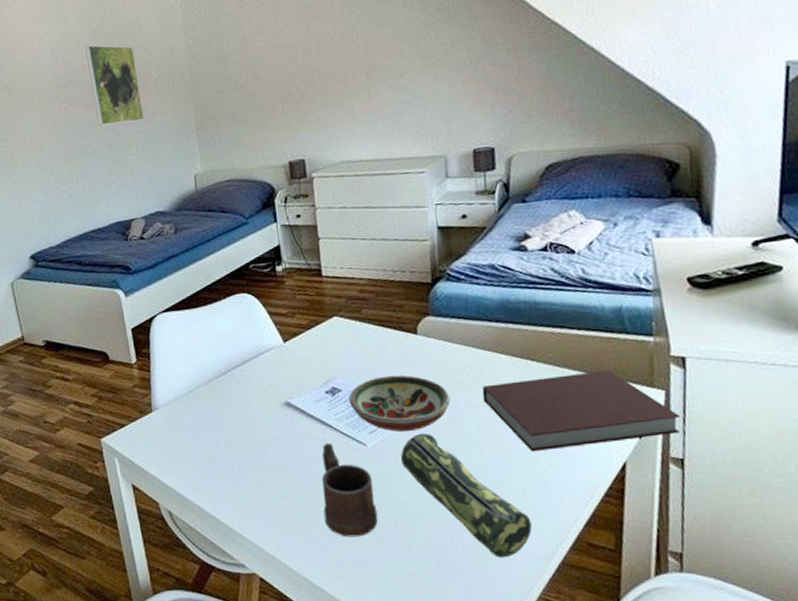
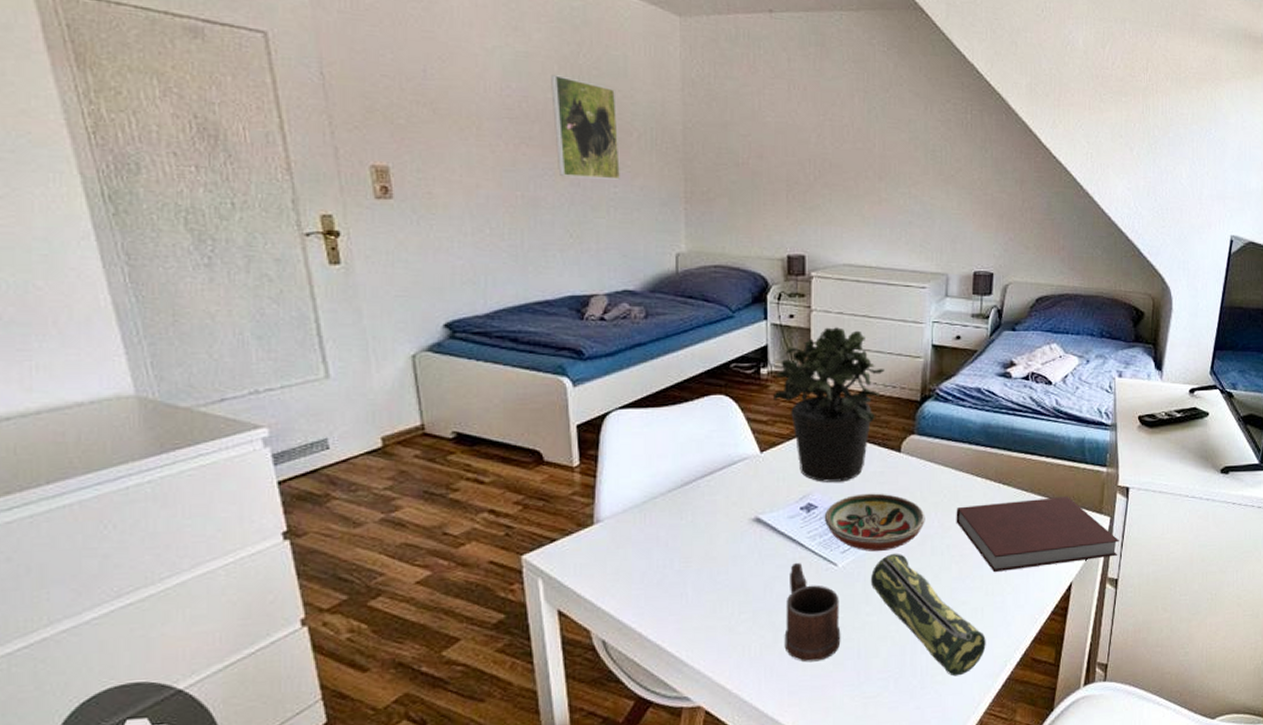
potted plant: none [289,221,392,367] -> present [774,327,885,482]

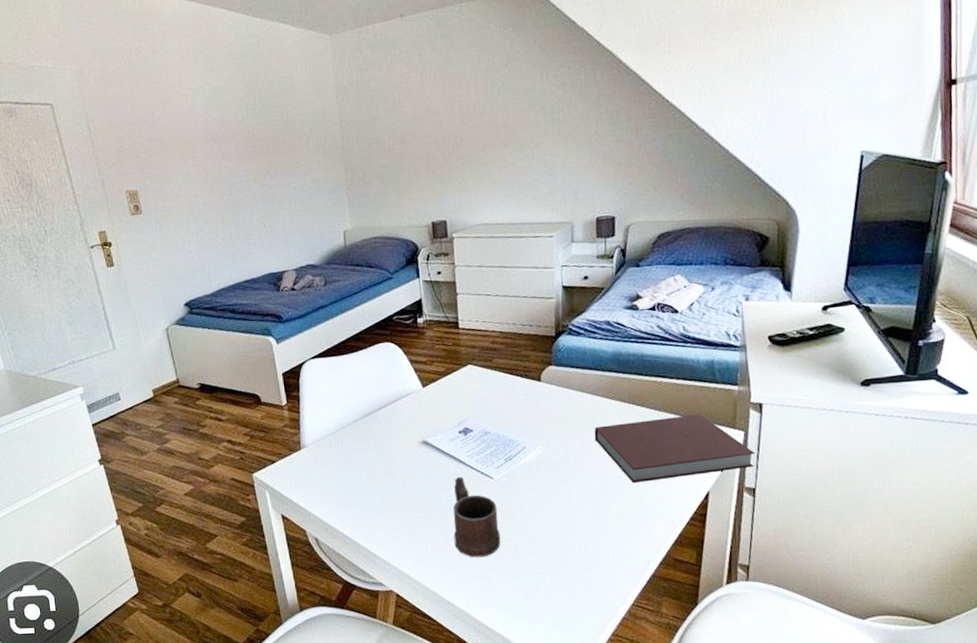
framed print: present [551,75,621,180] -> none [239,100,297,180]
potted plant: present [774,327,885,482] -> none [429,278,522,410]
decorative bowl: present [824,493,925,551] -> none [479,417,567,467]
pencil case: present [871,554,986,677] -> none [522,468,630,573]

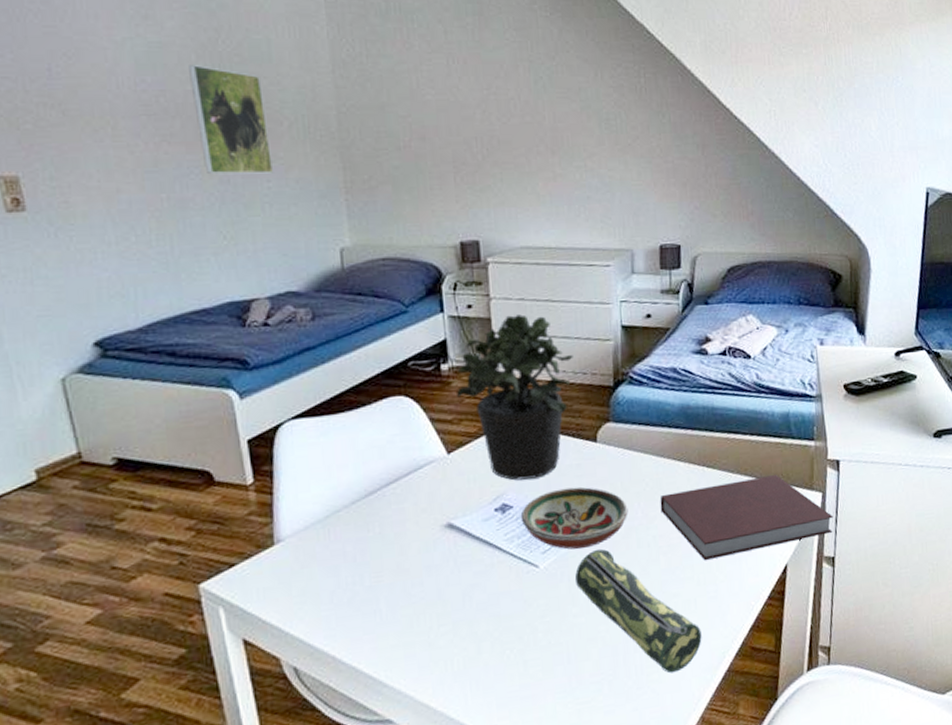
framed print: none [239,100,297,180] -> present [189,65,274,175]
potted plant: none [429,278,522,410] -> present [457,314,573,481]
mug: present [453,477,501,558] -> none [487,568,549,672]
decorative bowl: none [479,417,567,467] -> present [520,486,628,550]
pencil case: none [522,468,630,573] -> present [575,549,702,673]

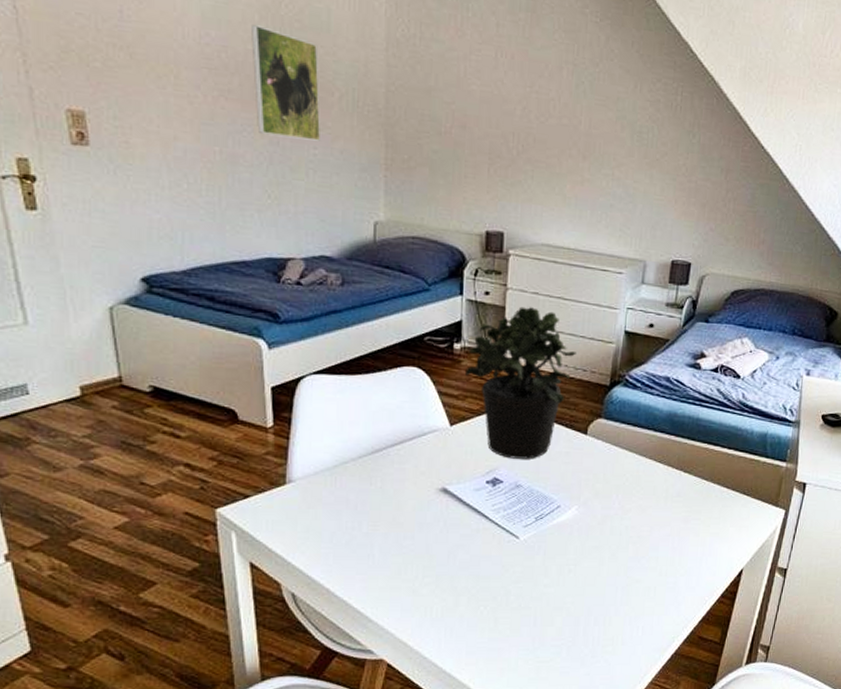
decorative bowl: present [520,486,628,550] -> none [508,472,607,527]
pencil case: present [575,549,702,673] -> none [550,531,657,648]
notebook: present [660,475,833,560] -> none [636,487,792,554]

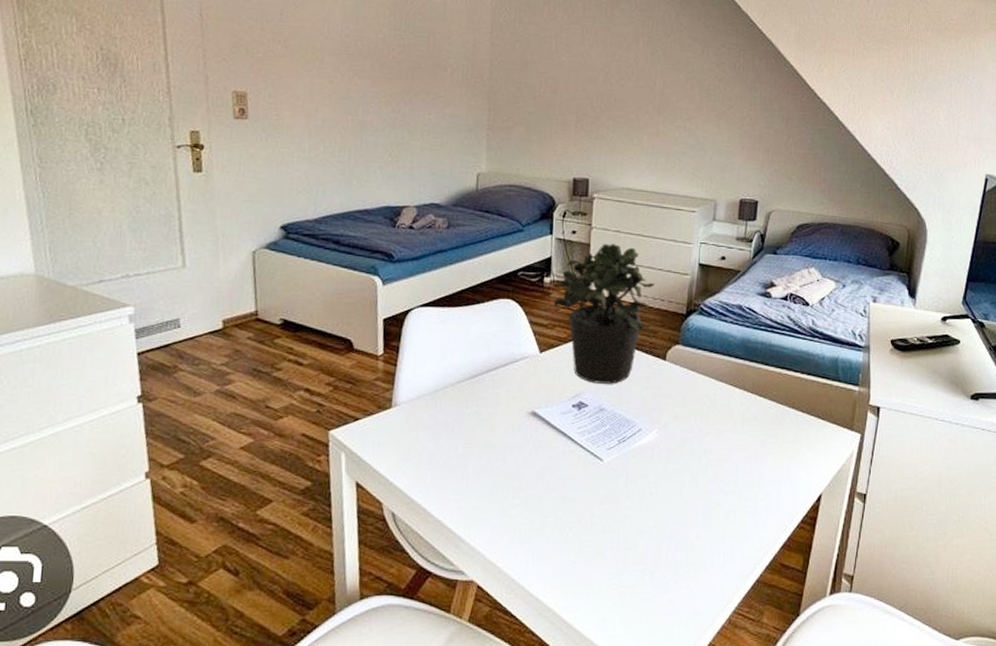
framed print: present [251,25,321,141] -> none [382,19,435,108]

